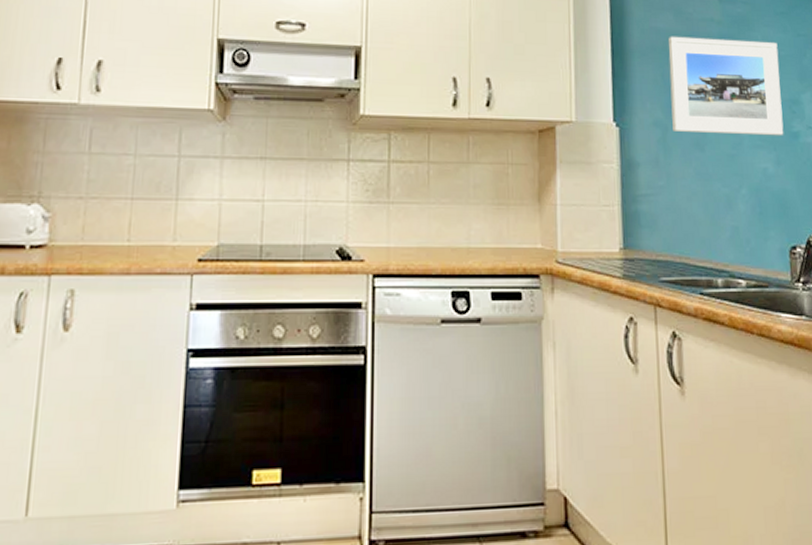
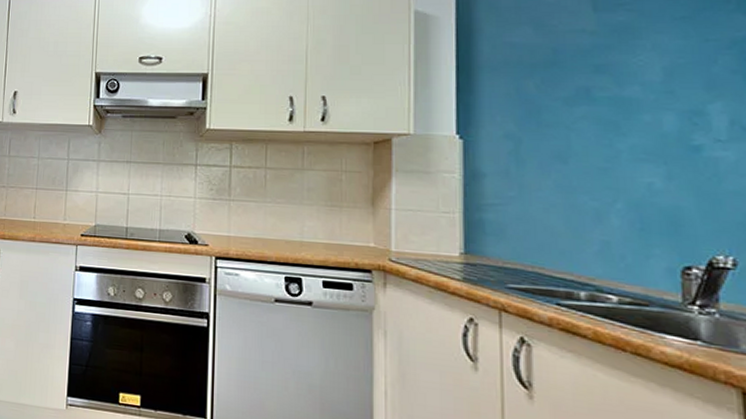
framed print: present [668,36,784,136] -> none [525,49,680,150]

